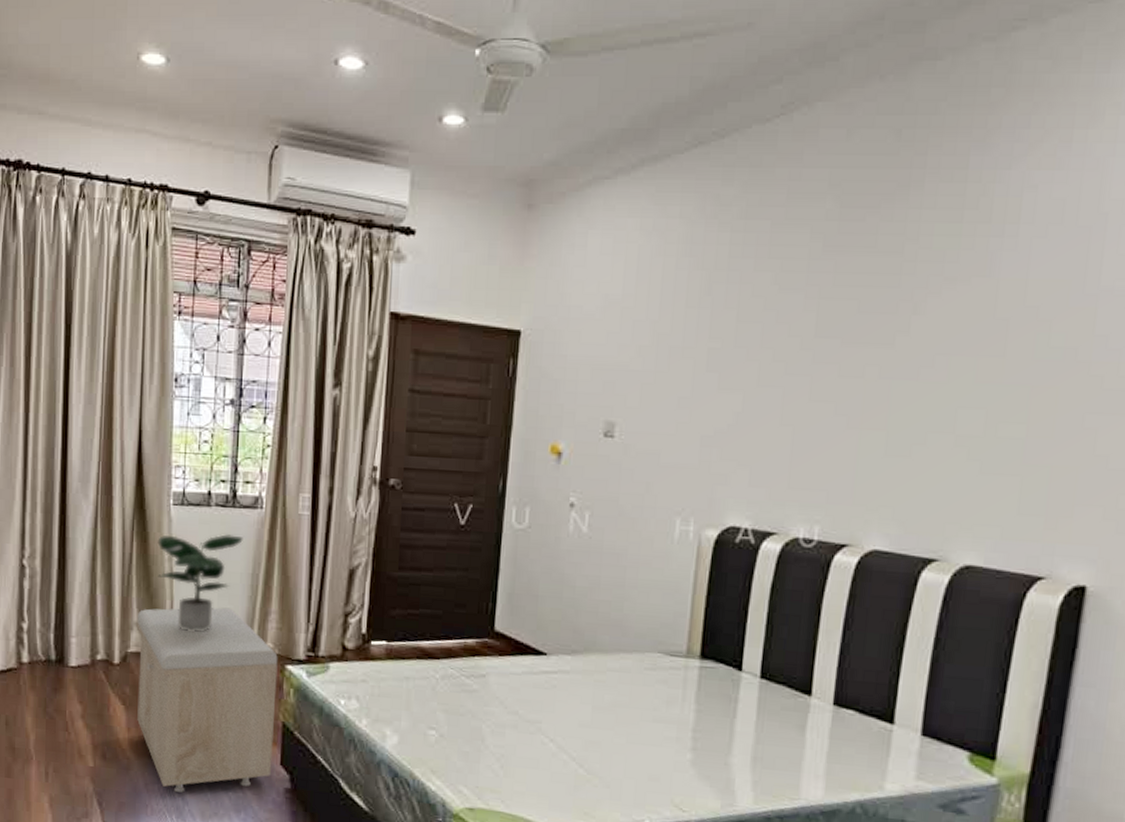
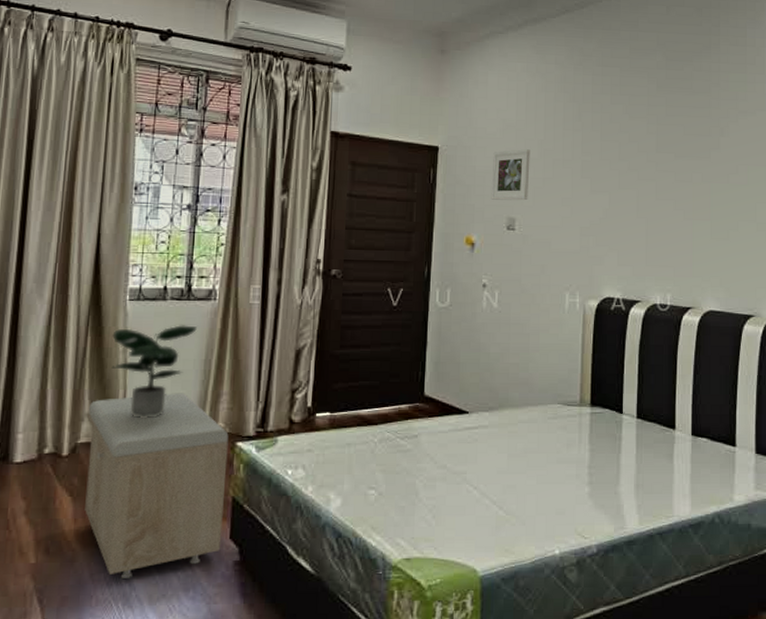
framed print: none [585,333,640,400] -> present [491,149,530,201]

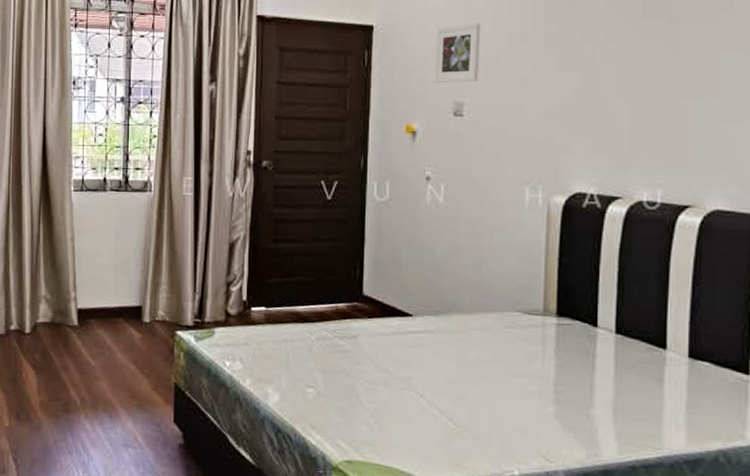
storage bench: present [85,393,229,578] -> none [44,280,169,449]
potted plant: present [111,325,197,418] -> none [61,215,135,303]

